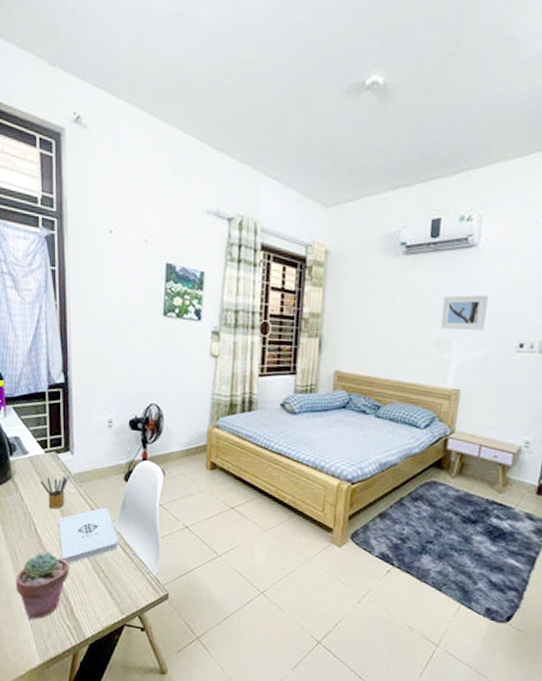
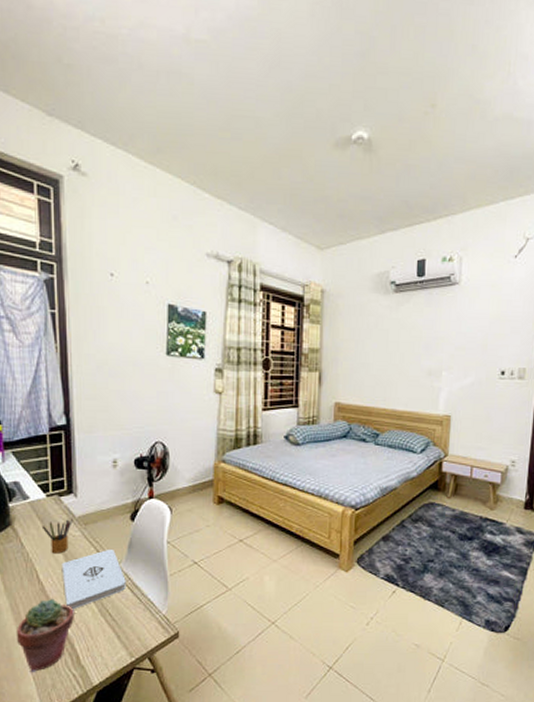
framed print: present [440,294,488,331] -> none [429,327,471,361]

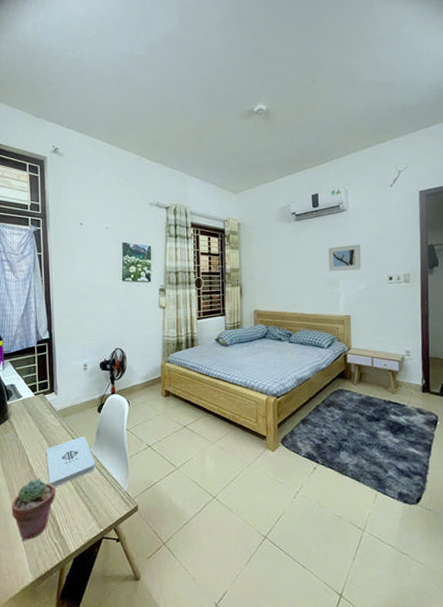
pencil box: present [41,518,74,554] -> none [31,411,55,441]
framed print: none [429,327,471,361] -> present [328,244,361,272]

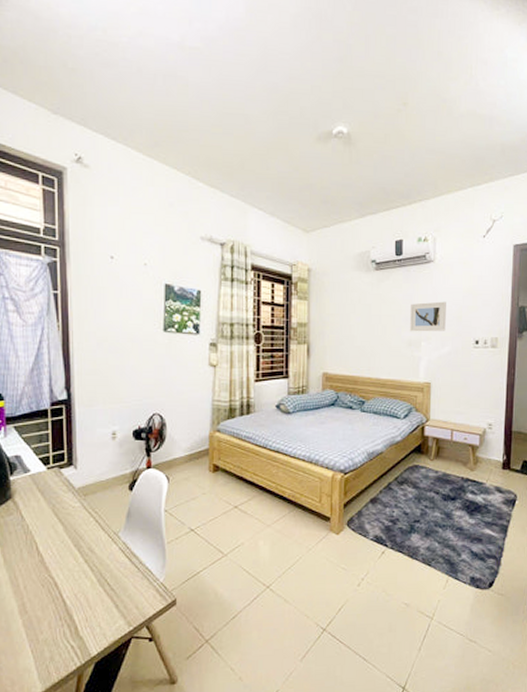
potted succulent: present [11,478,56,541] -> none [14,569,74,645]
notepad: present [46,436,95,488] -> none [61,518,124,581]

